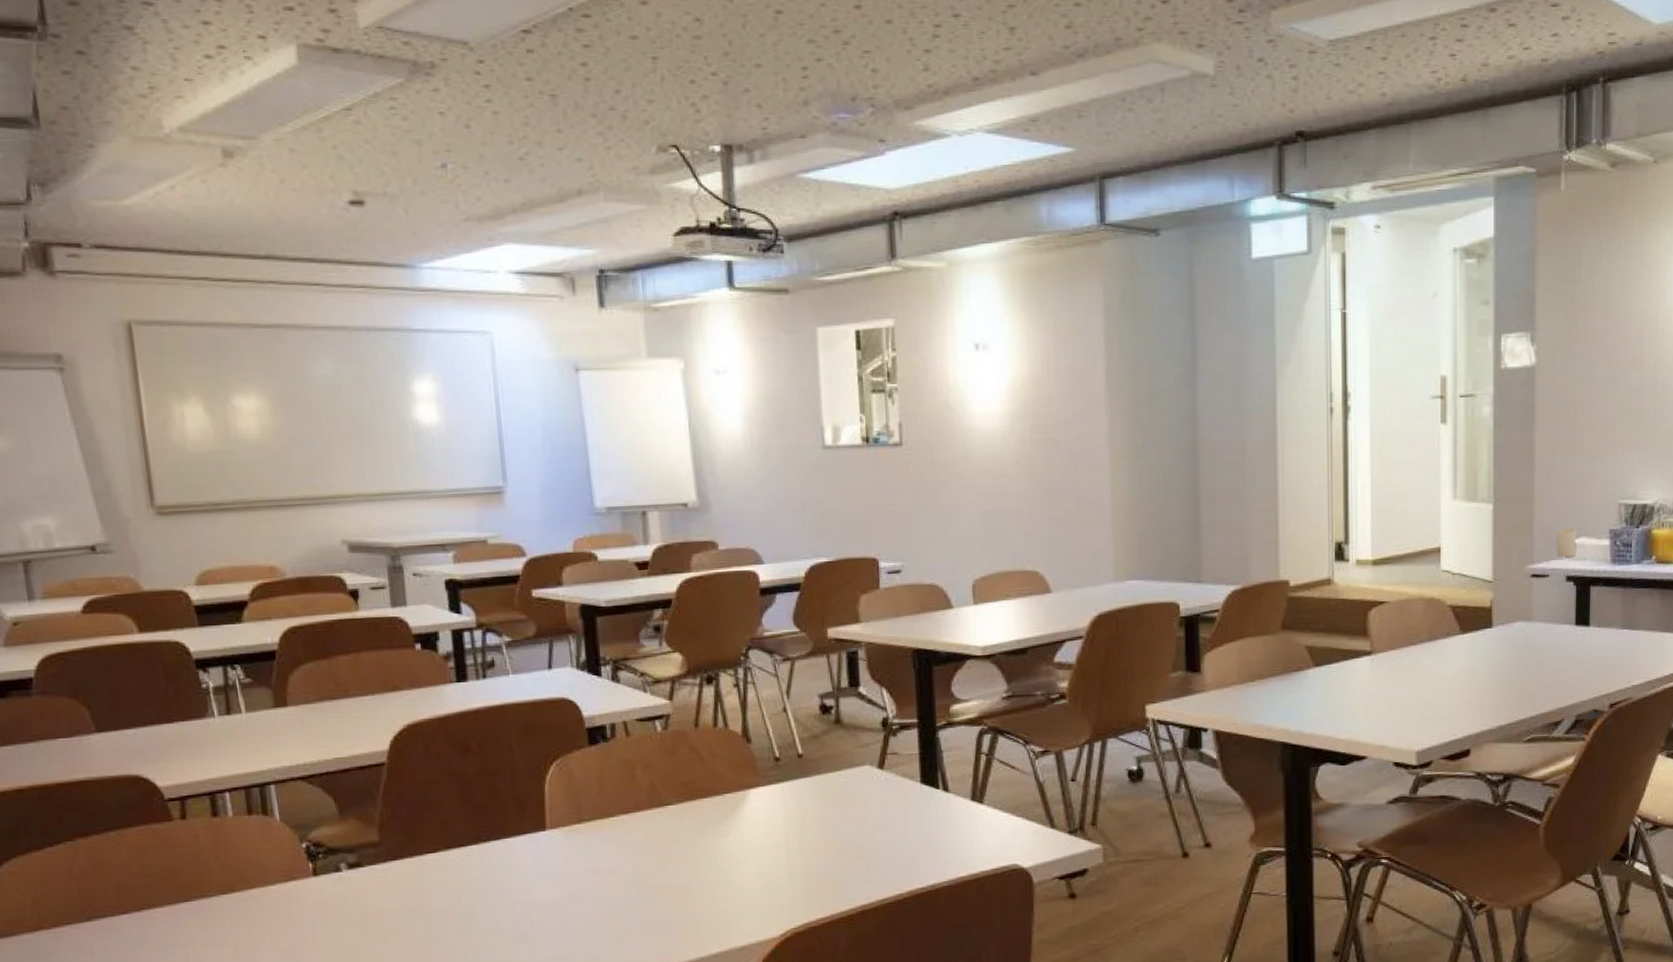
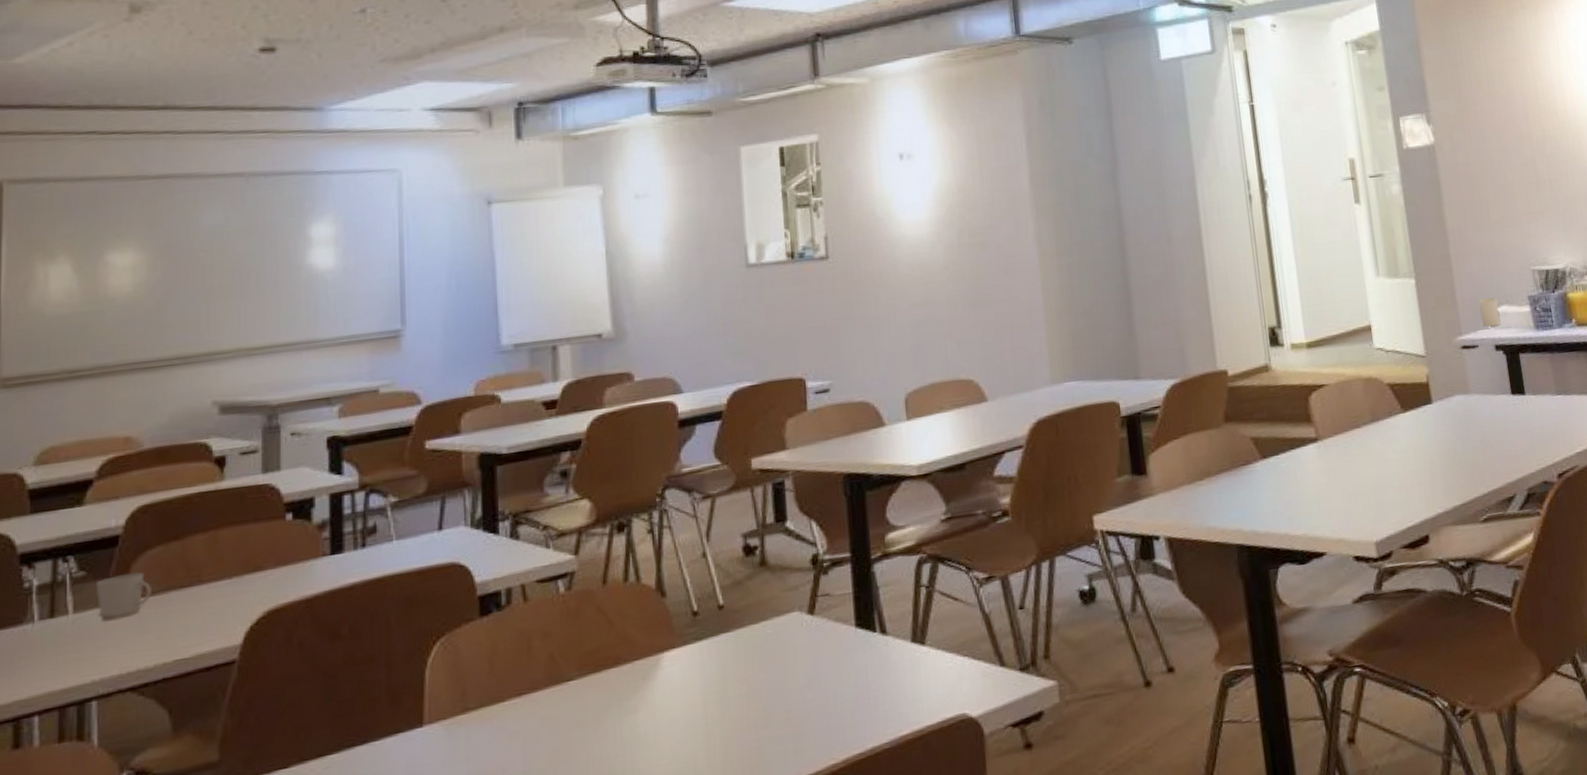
cup: none [261,683,309,722] -> present [95,572,151,622]

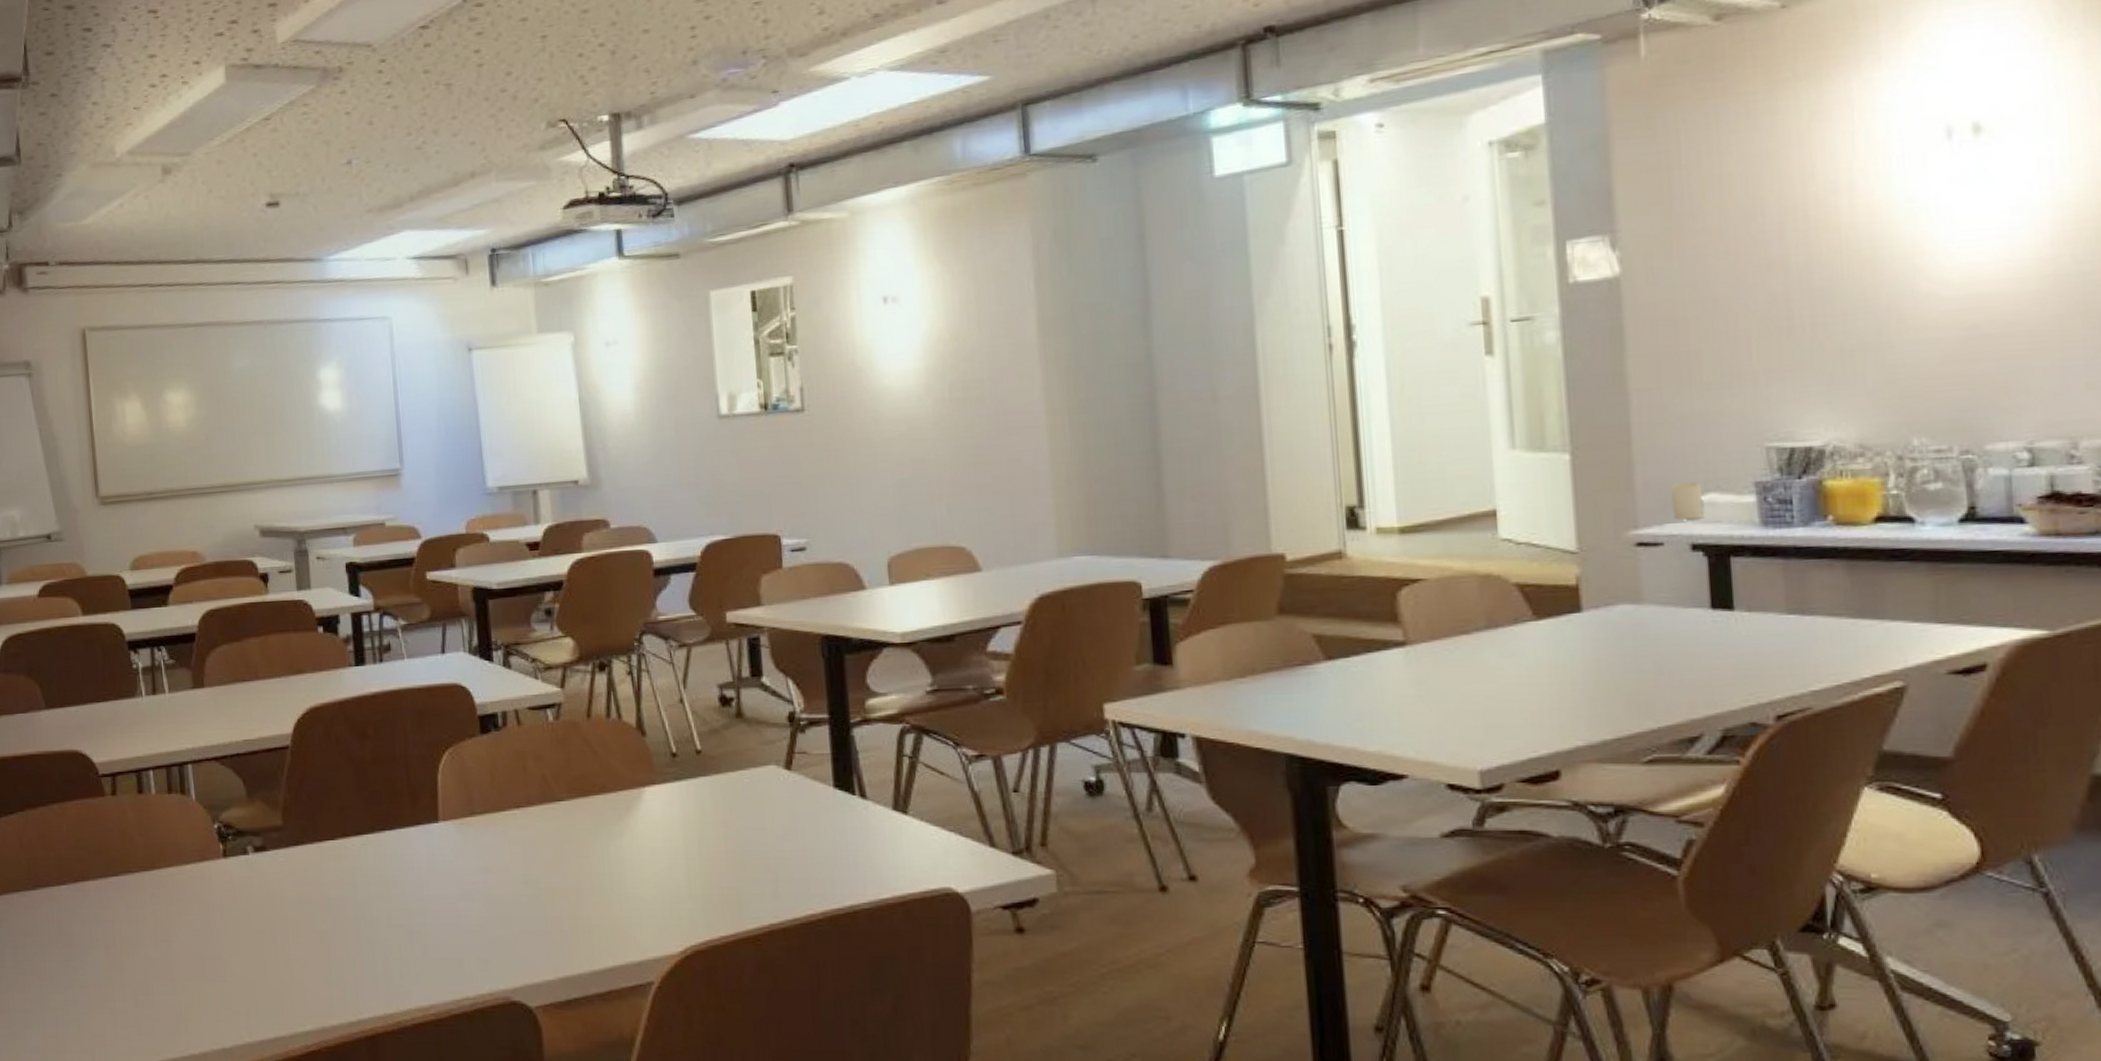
cup: present [95,572,151,622] -> none [182,664,223,702]

